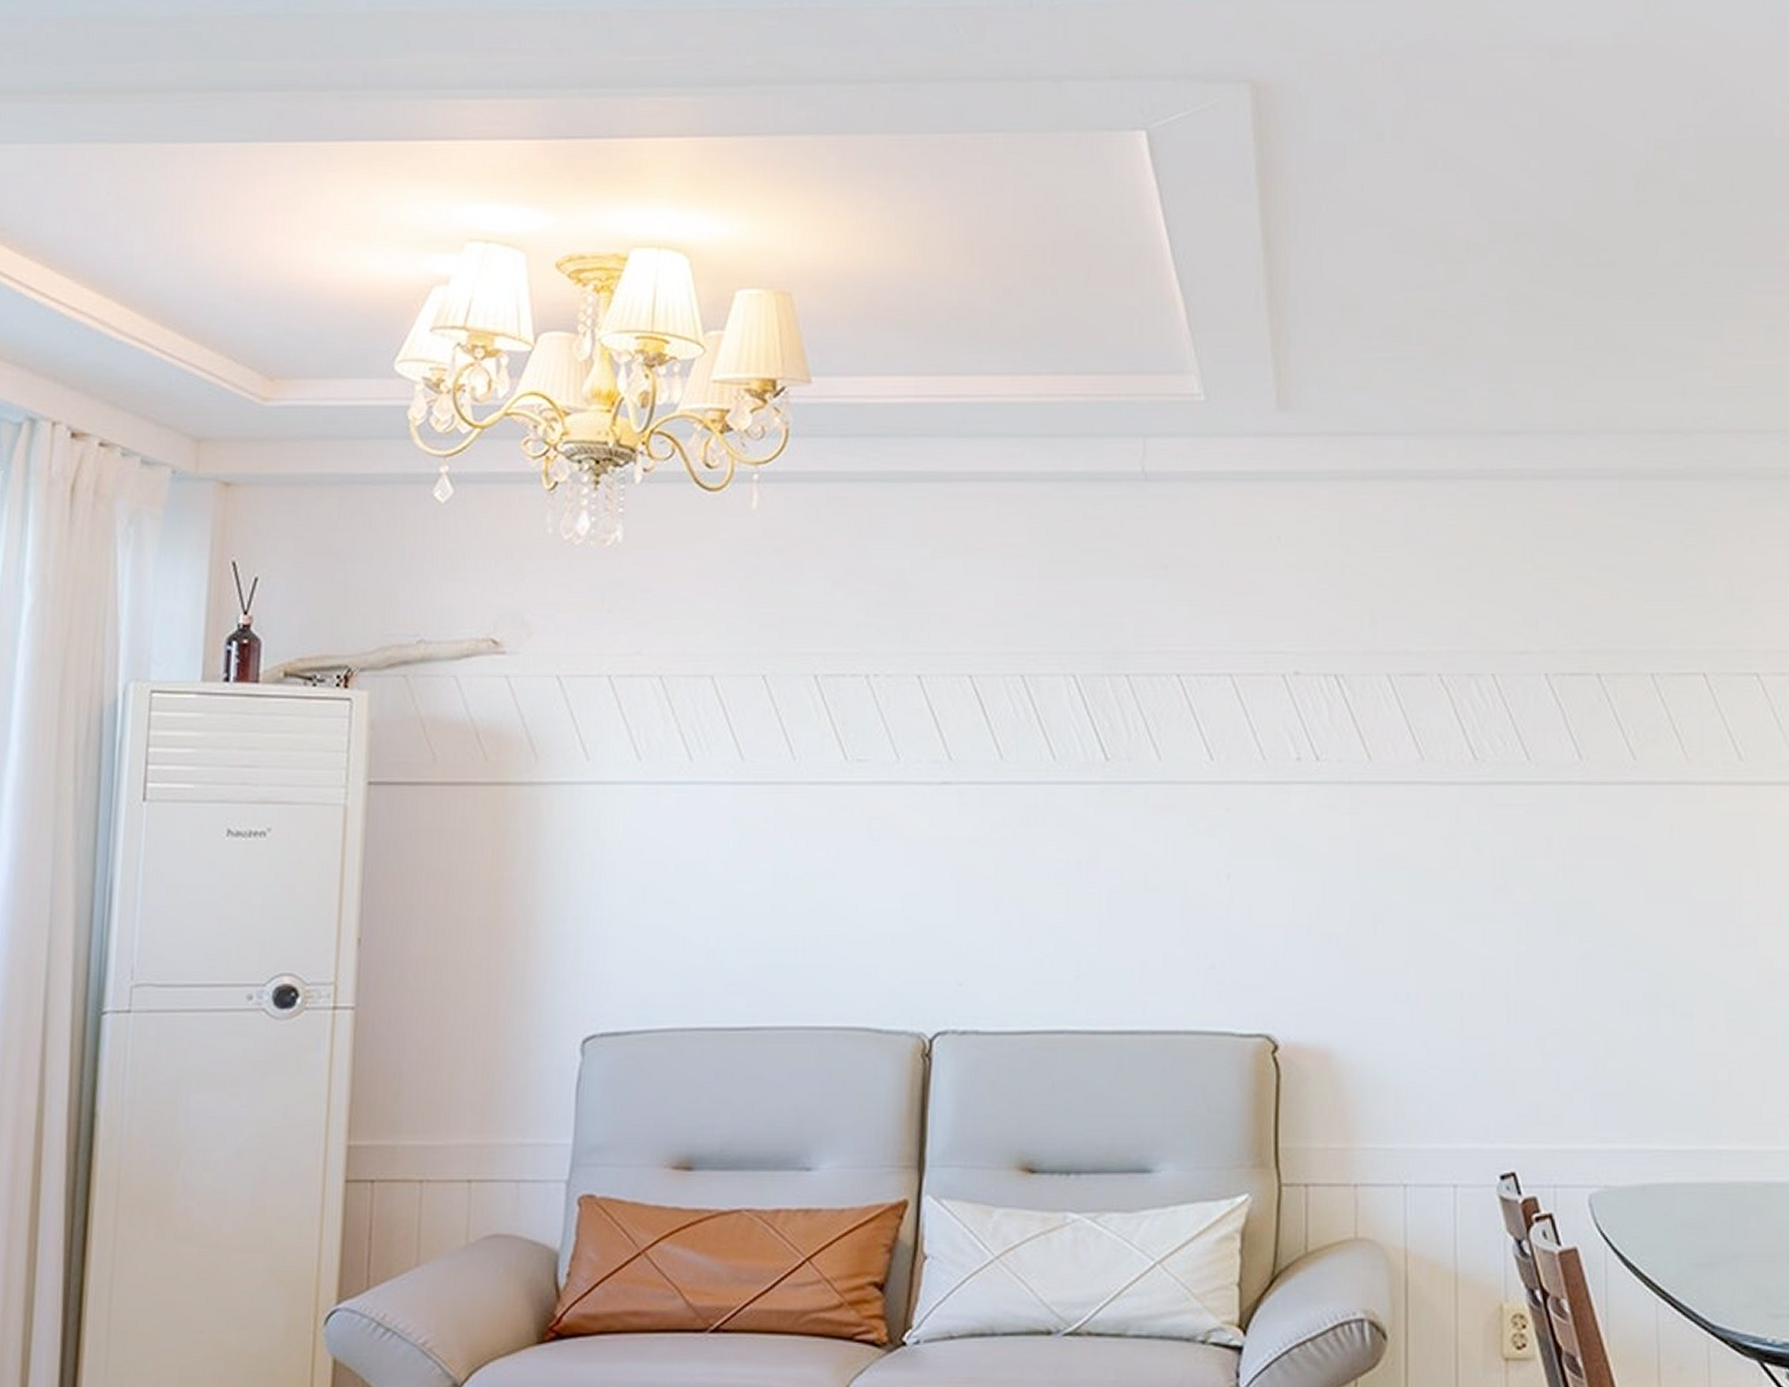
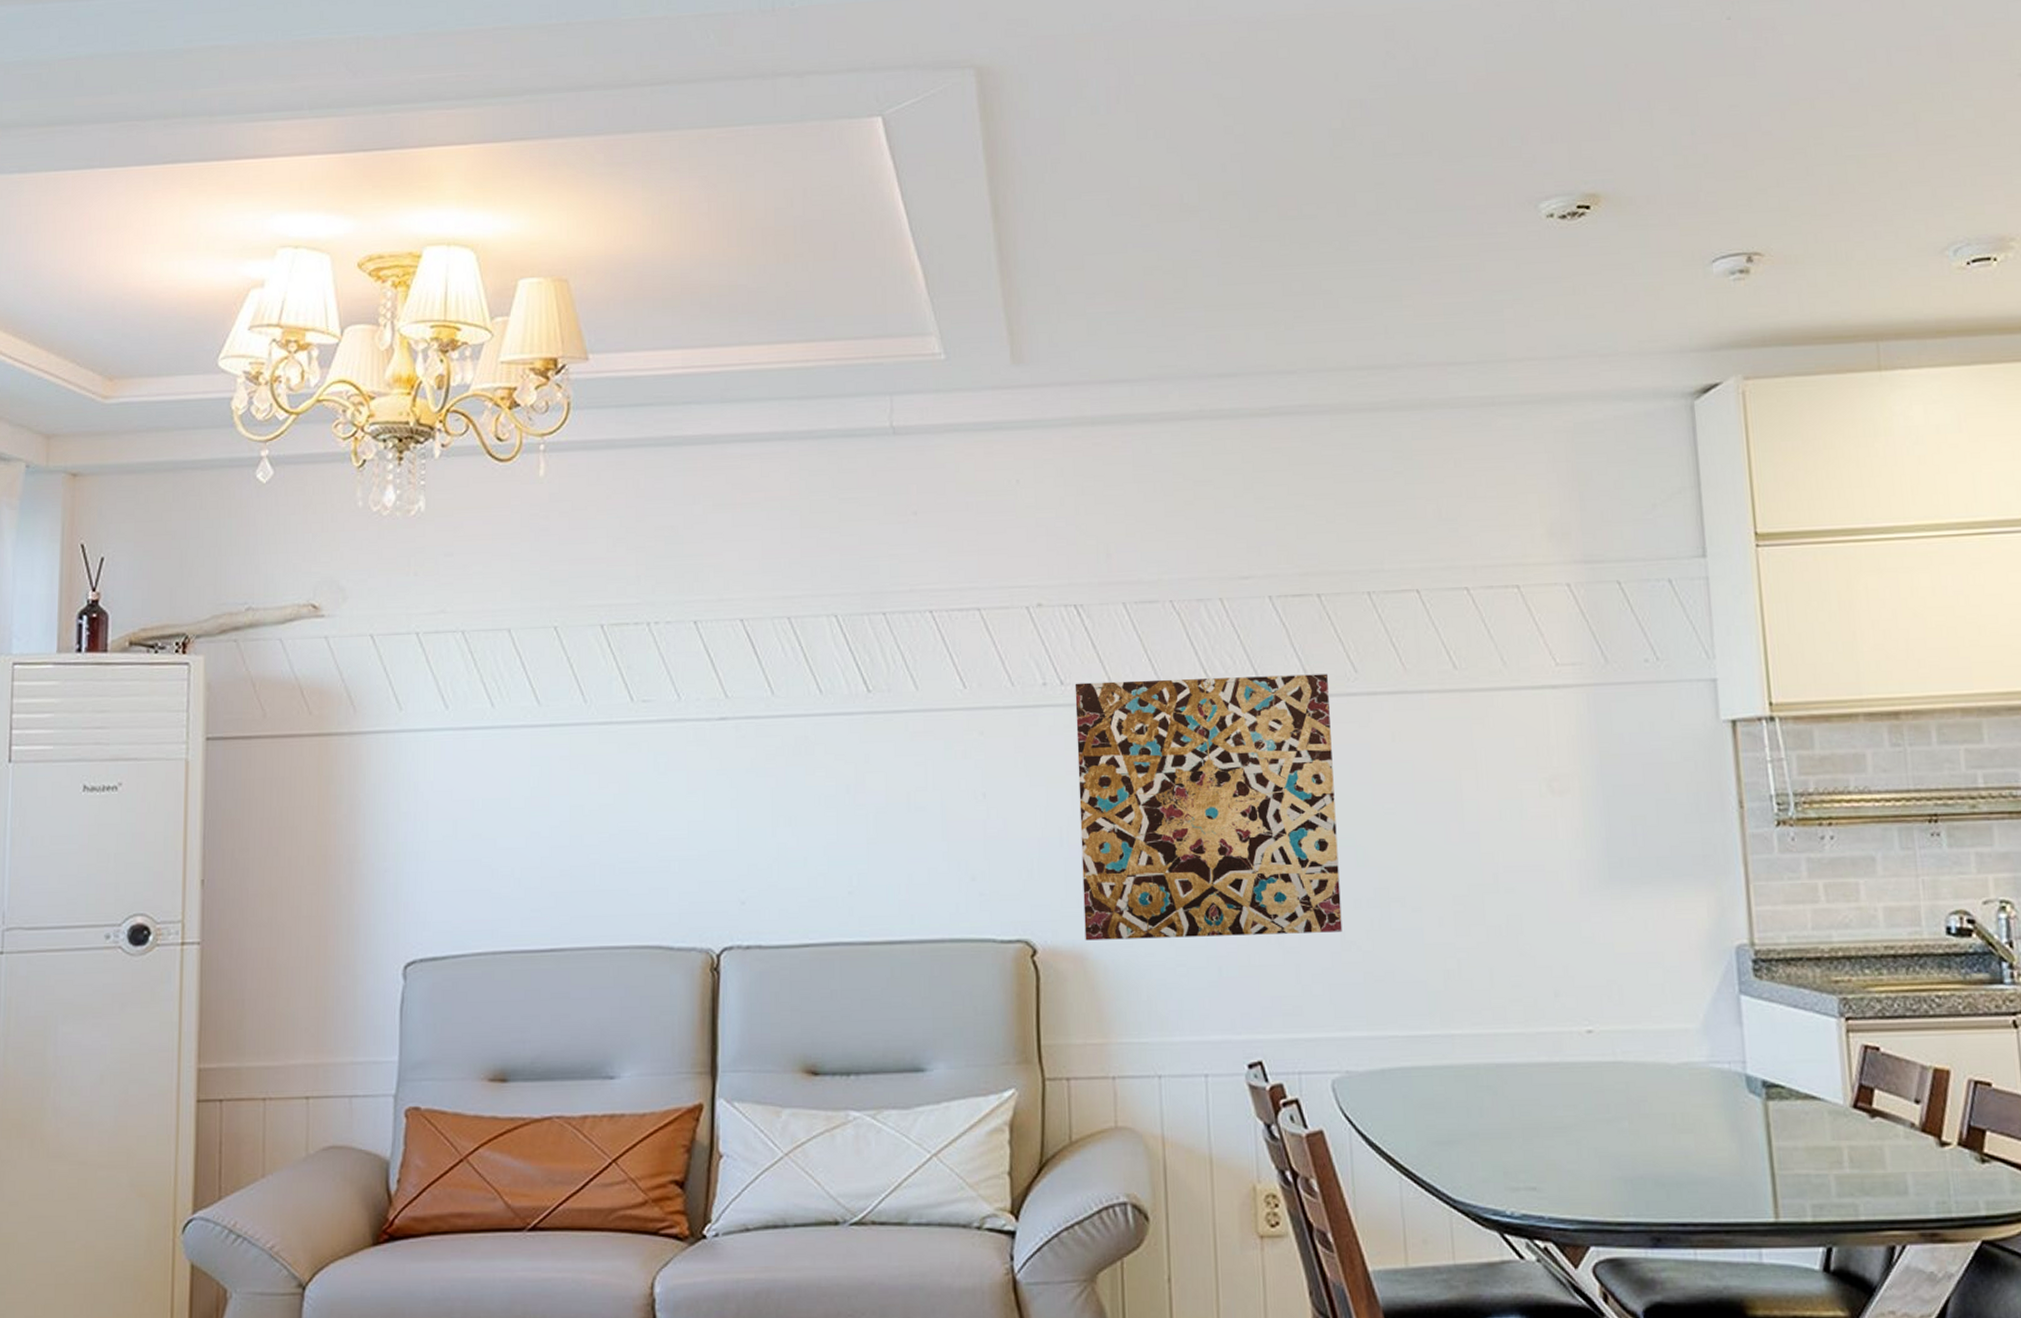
wall art: none [1331,759,1608,1037] -> present [1075,674,1343,941]

